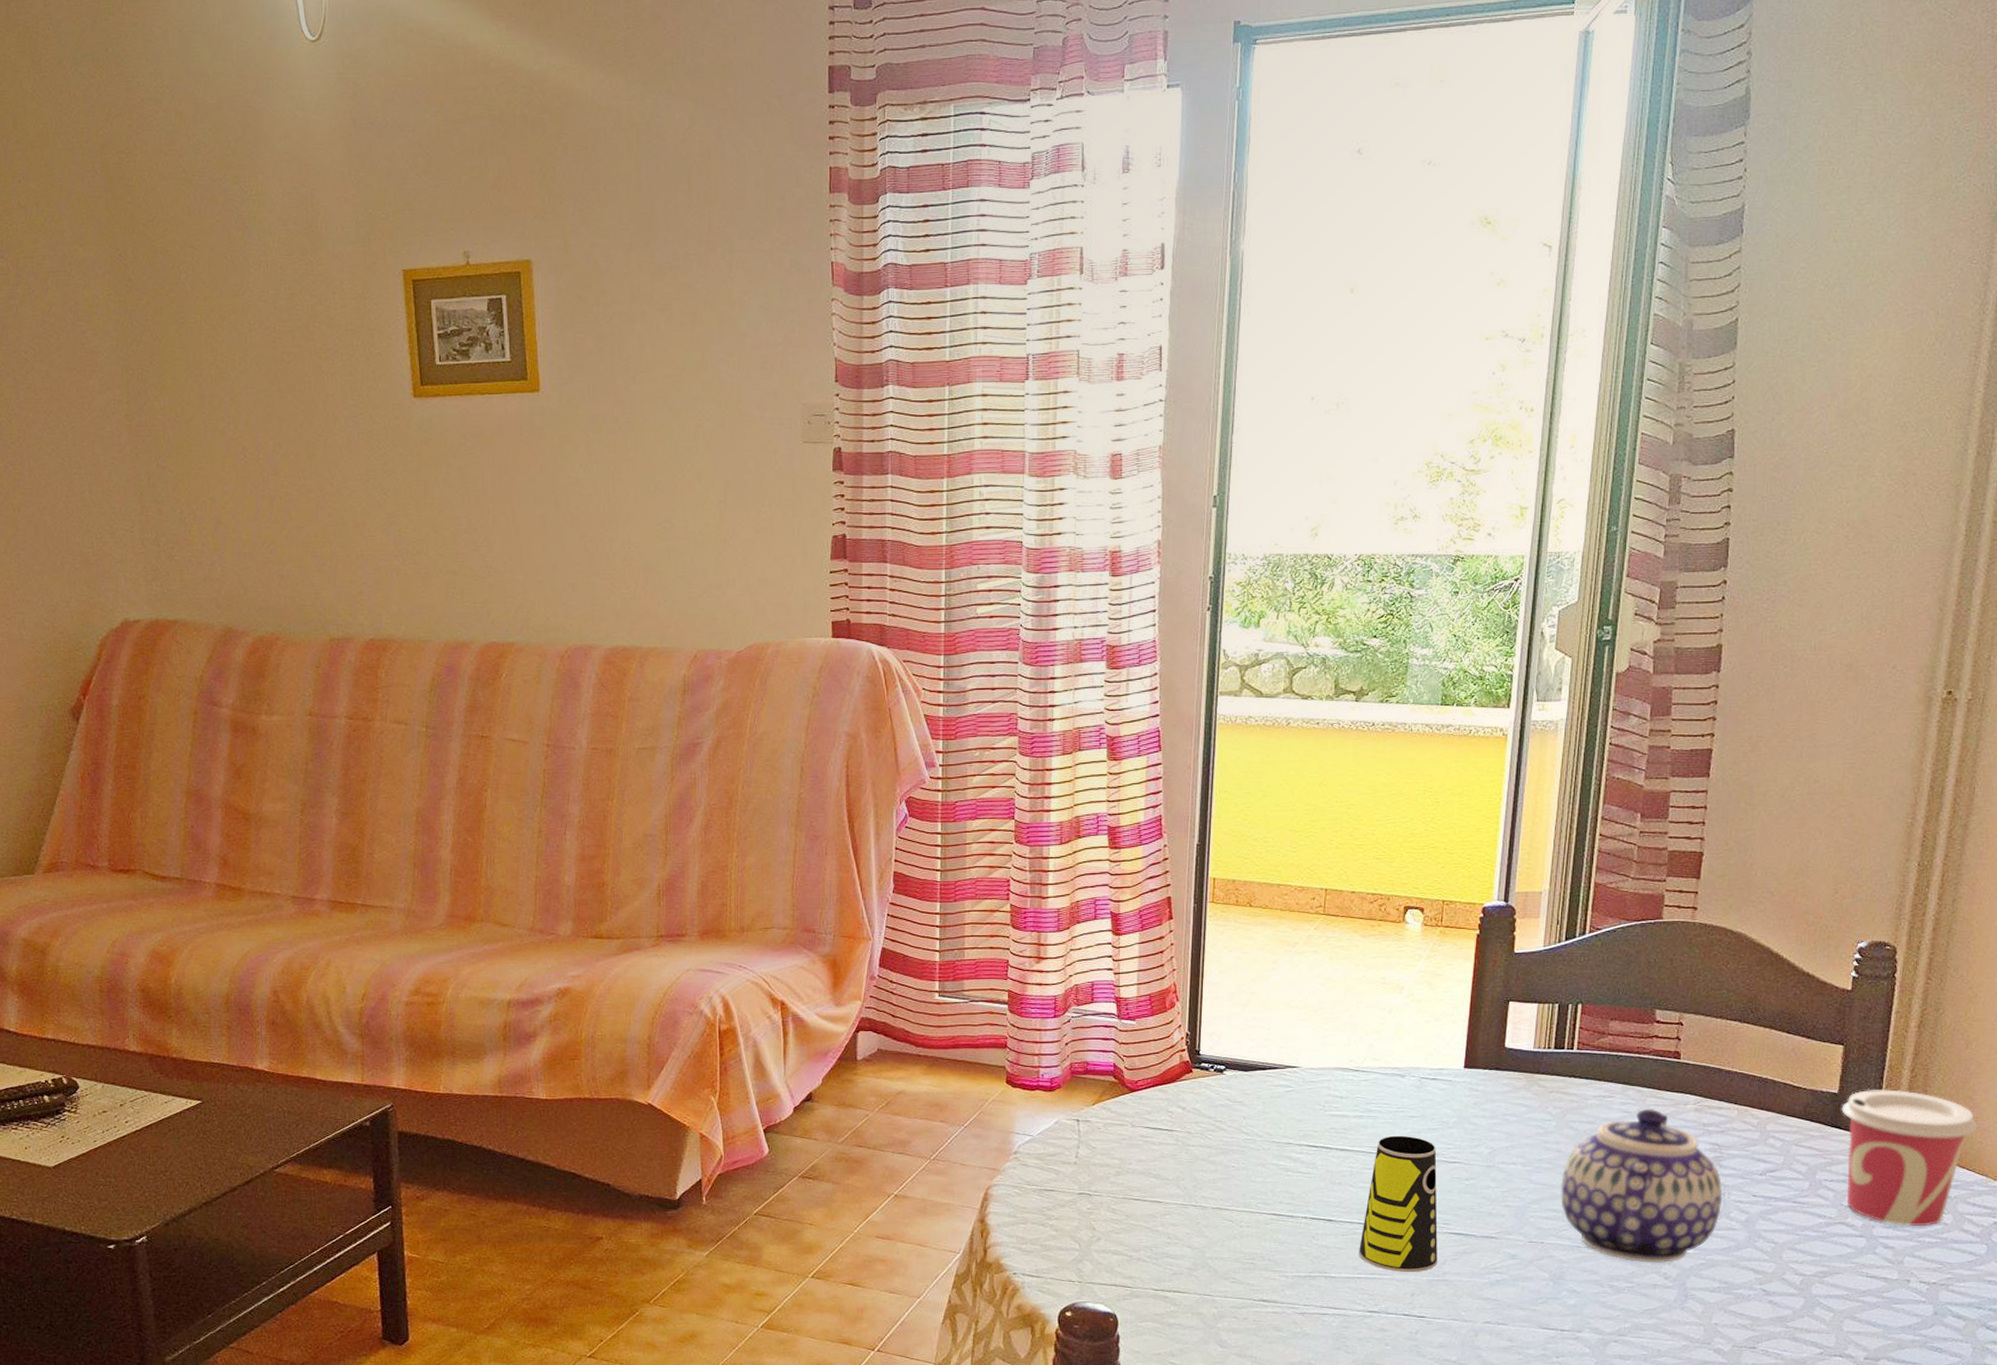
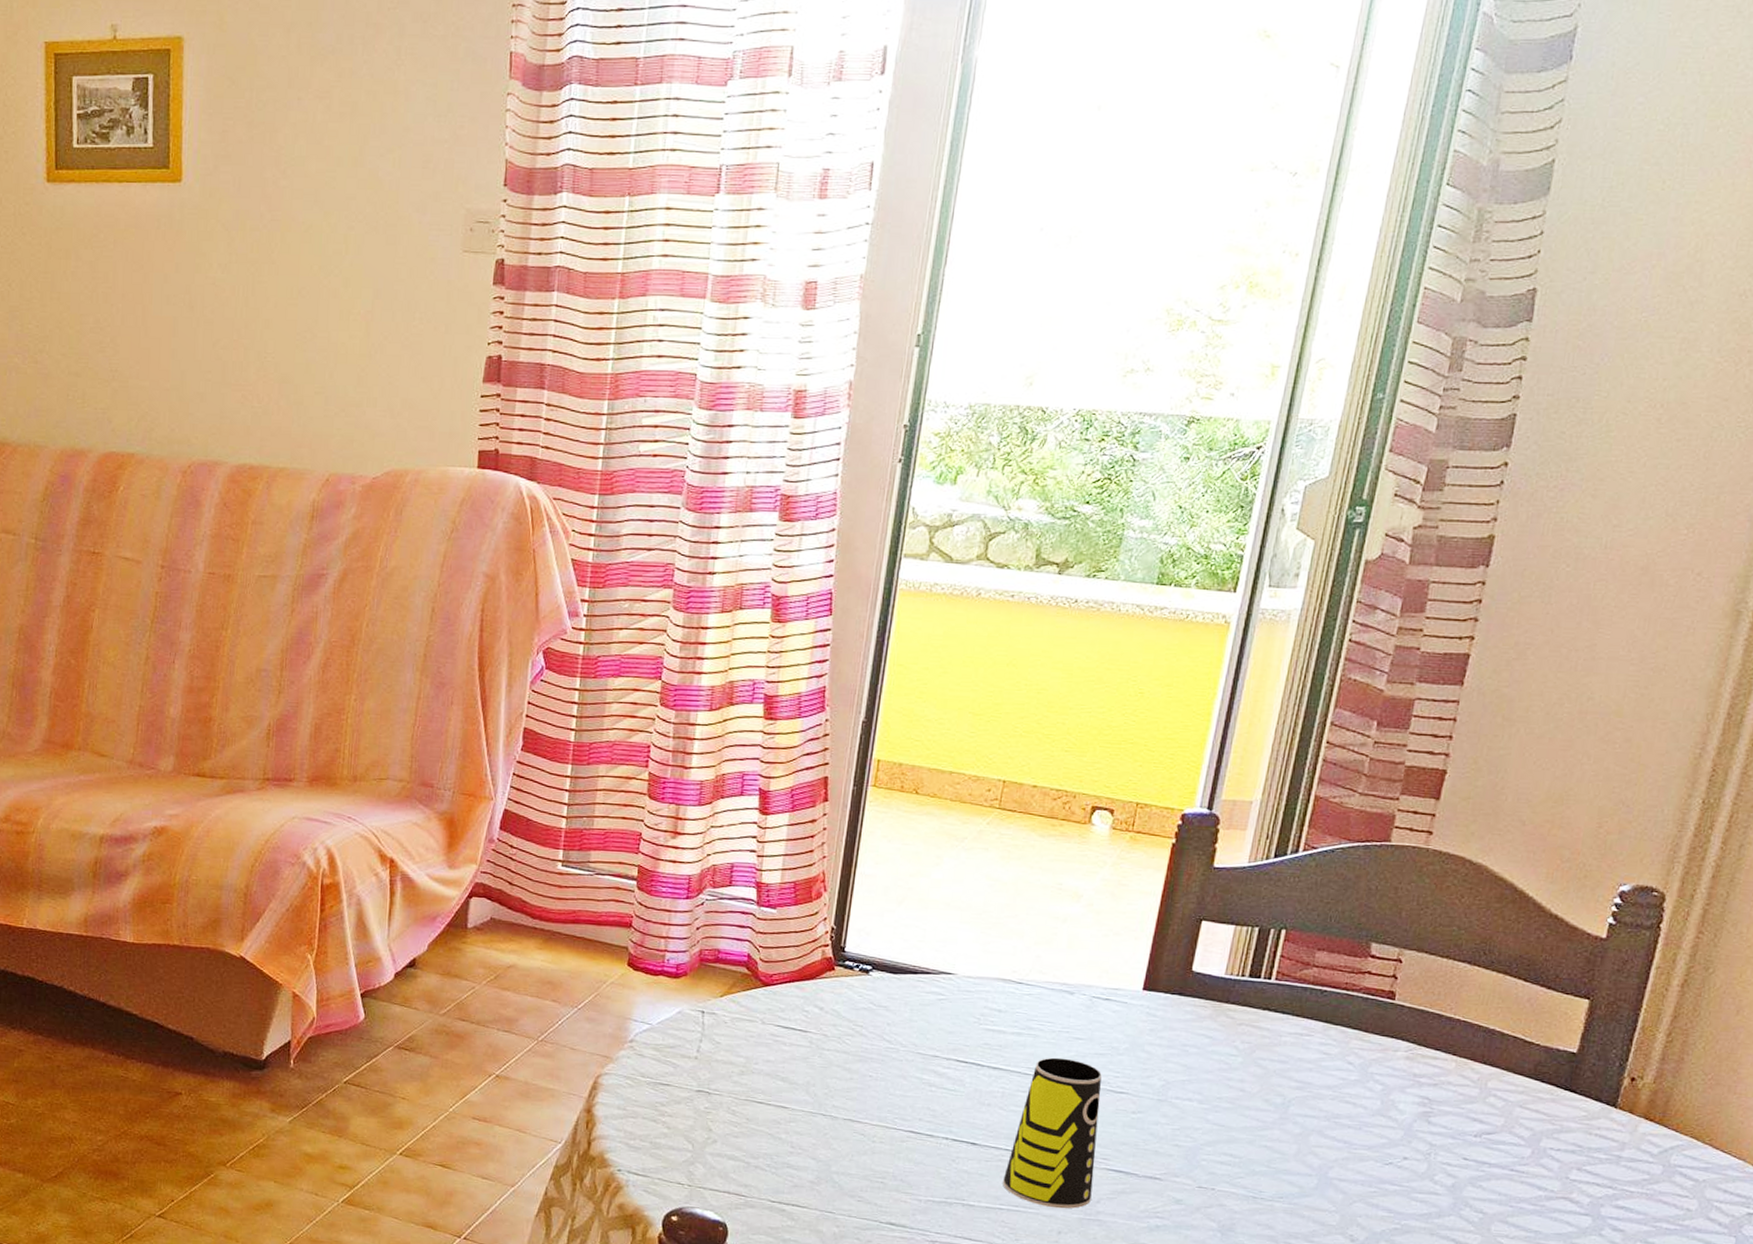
teapot: present [1561,1109,1723,1263] -> none [1238,1052,1428,1224]
cup: present [1841,1090,1978,1226] -> none [1573,1052,1740,1210]

